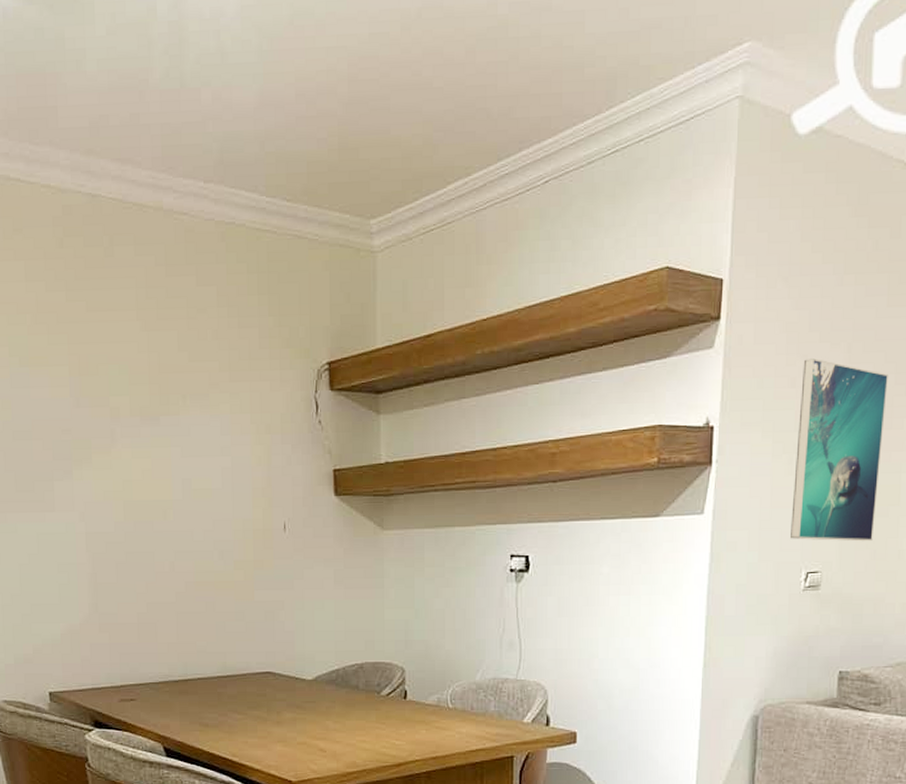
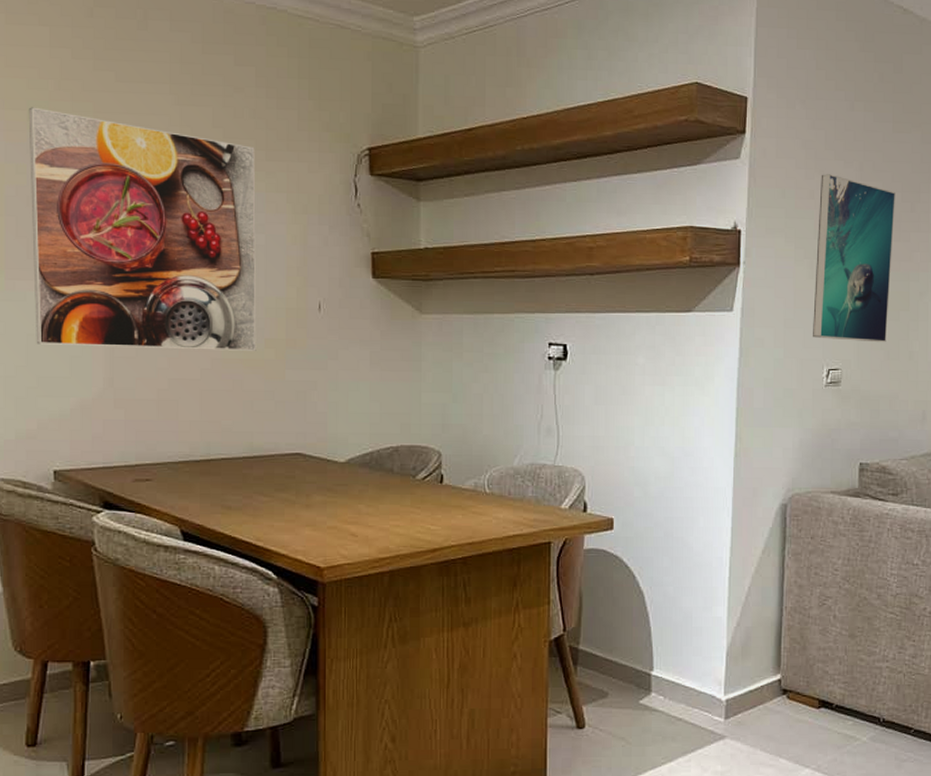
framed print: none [9,342,227,574] -> present [28,107,257,351]

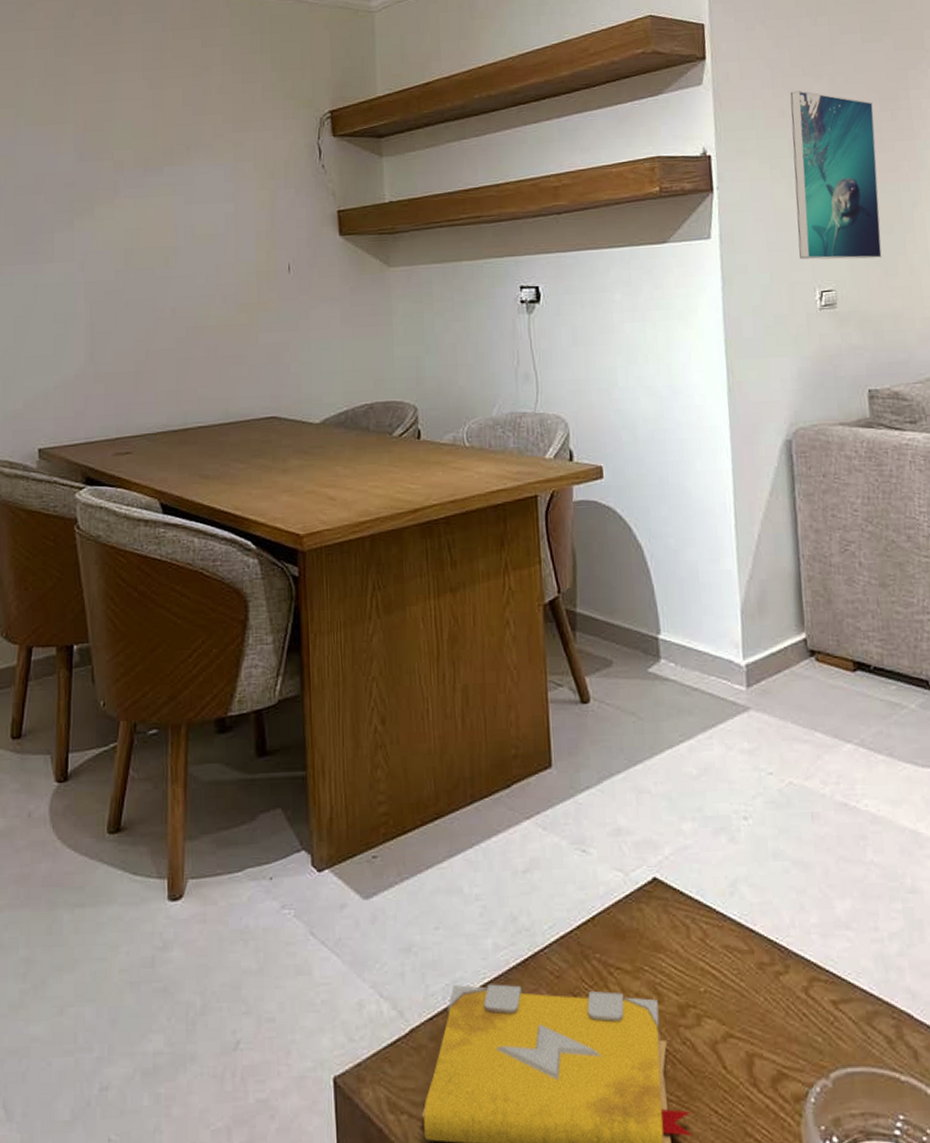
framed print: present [28,107,257,351] -> none [16,104,229,326]

